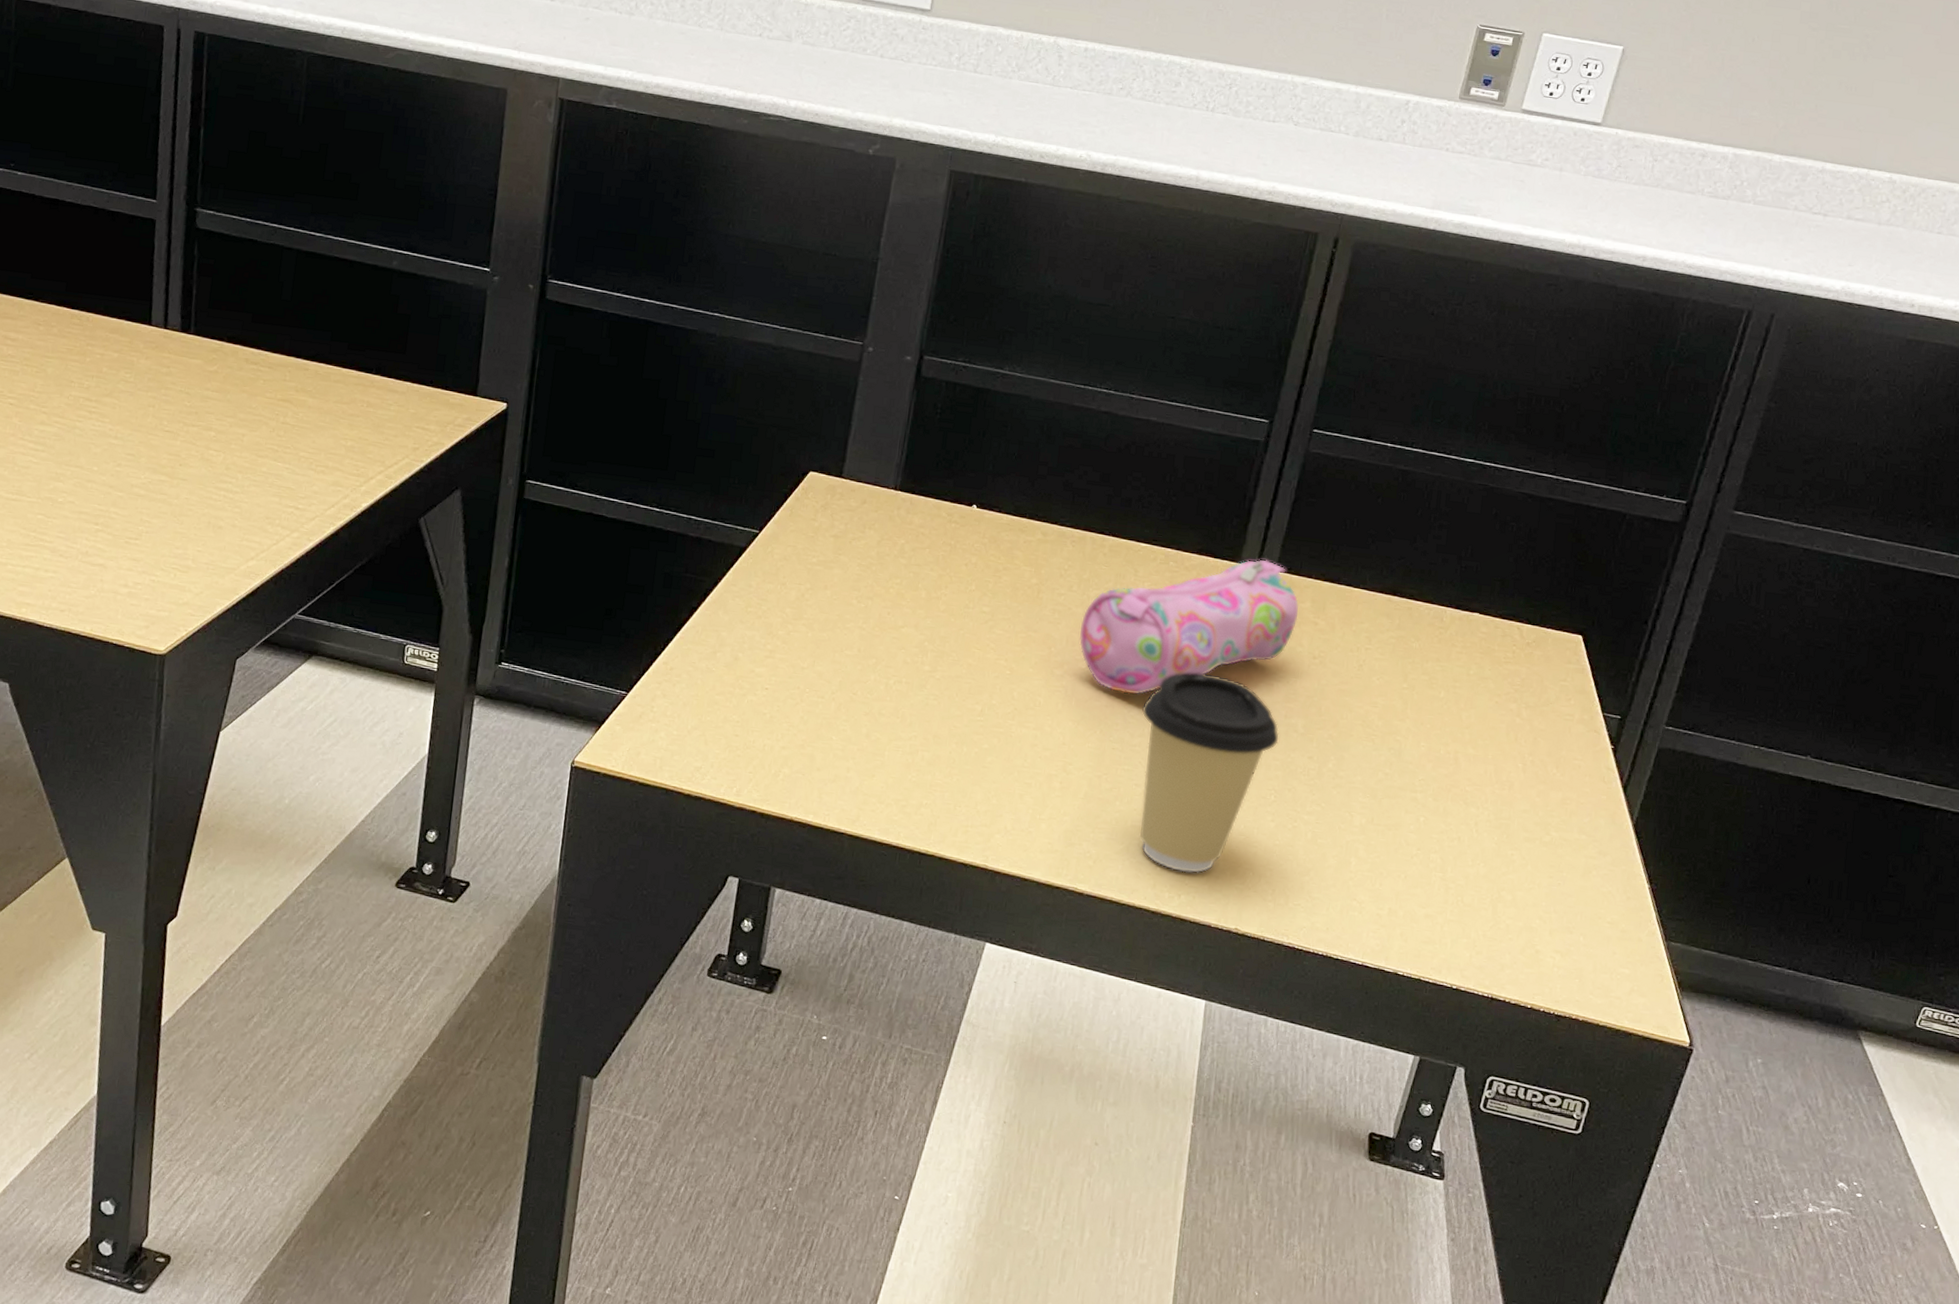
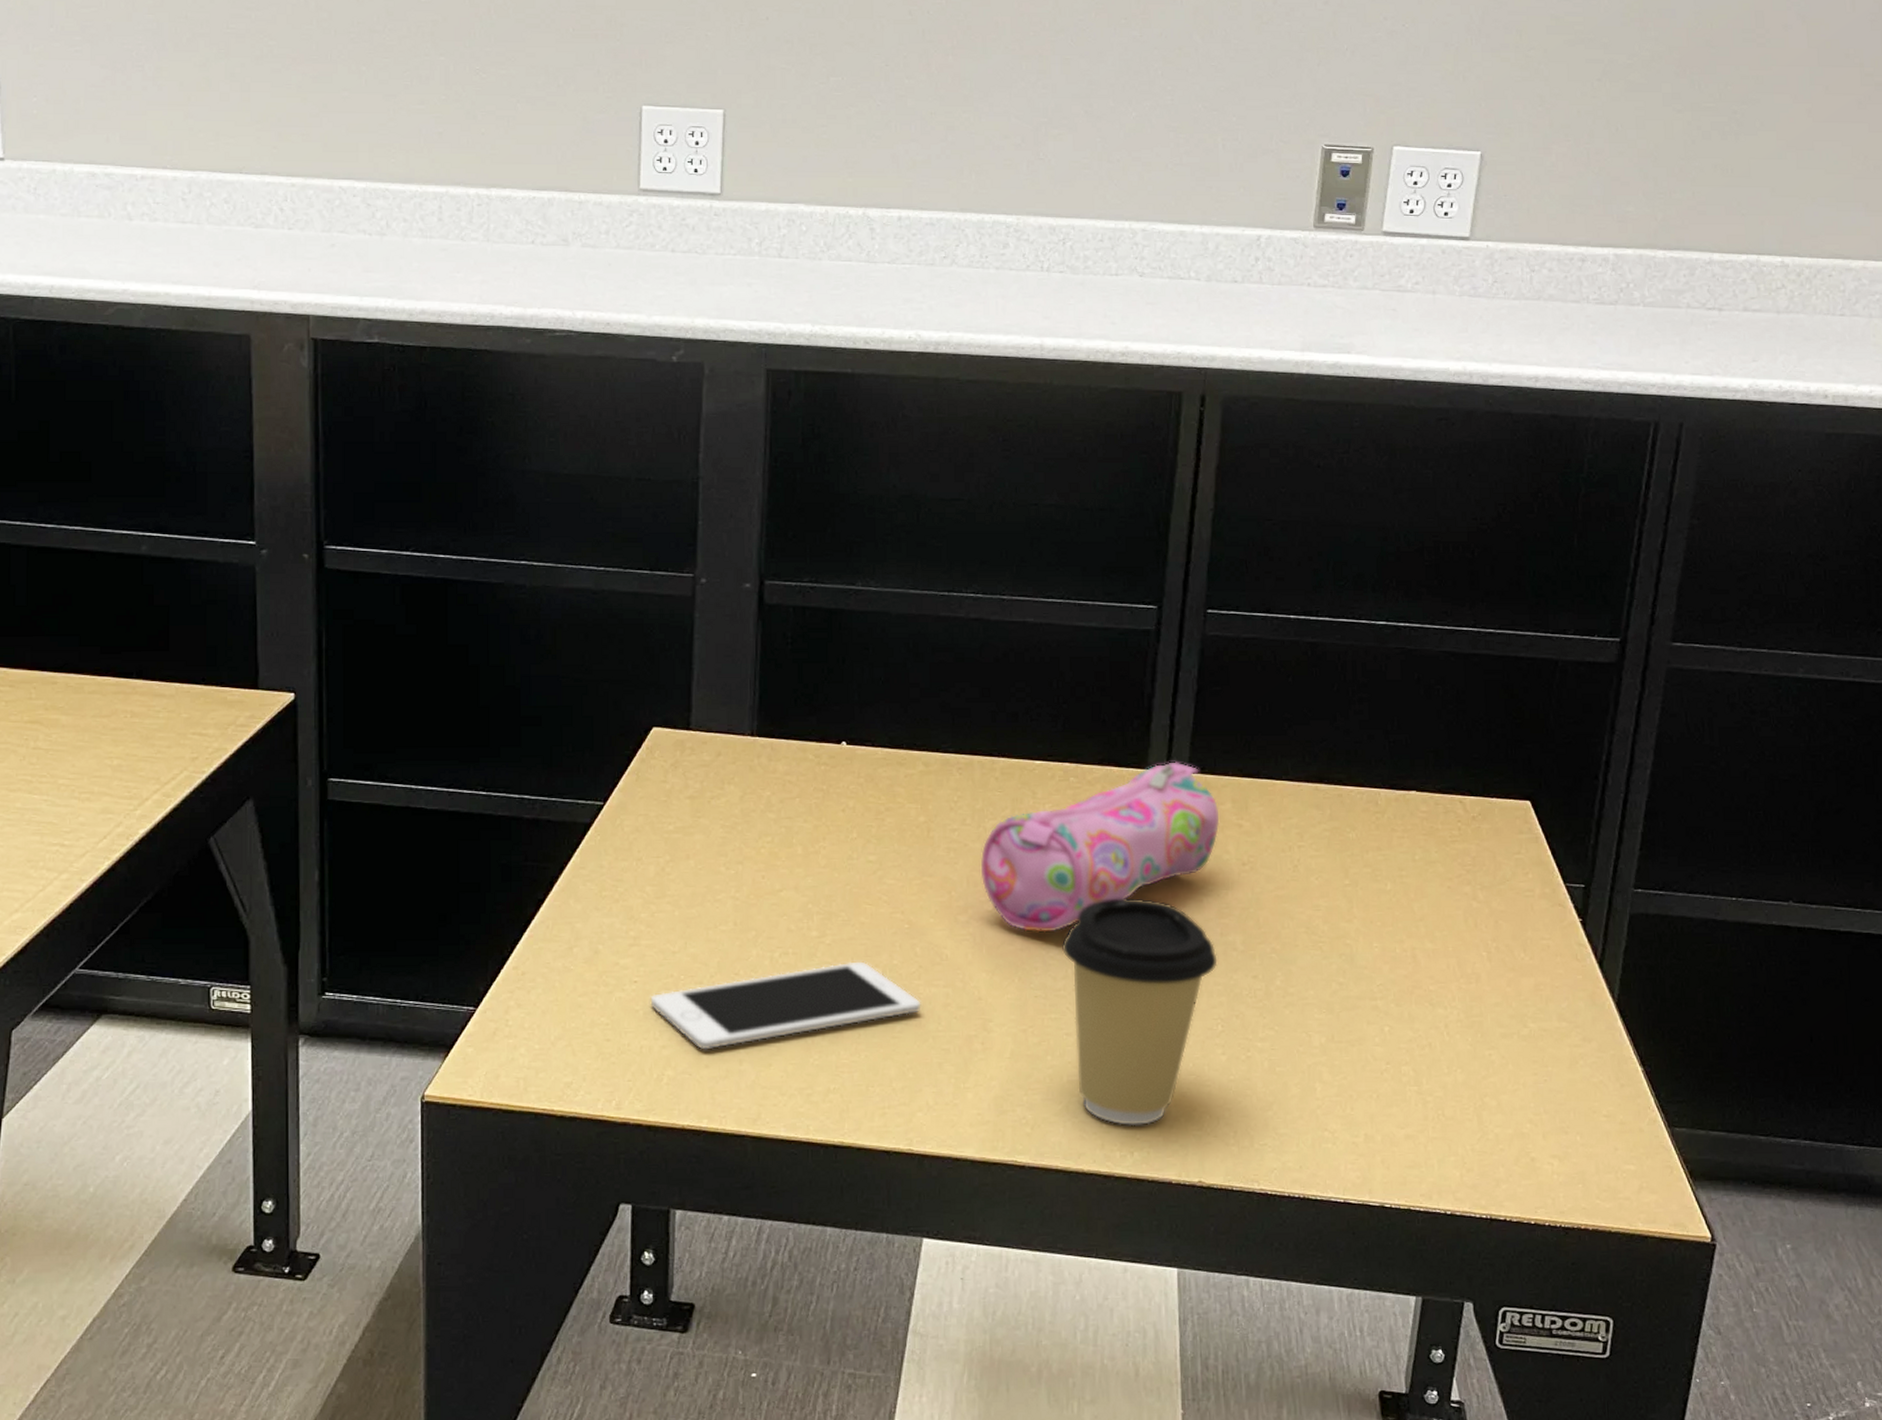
cell phone: none [777,696,1012,756] -> present [650,961,921,1050]

